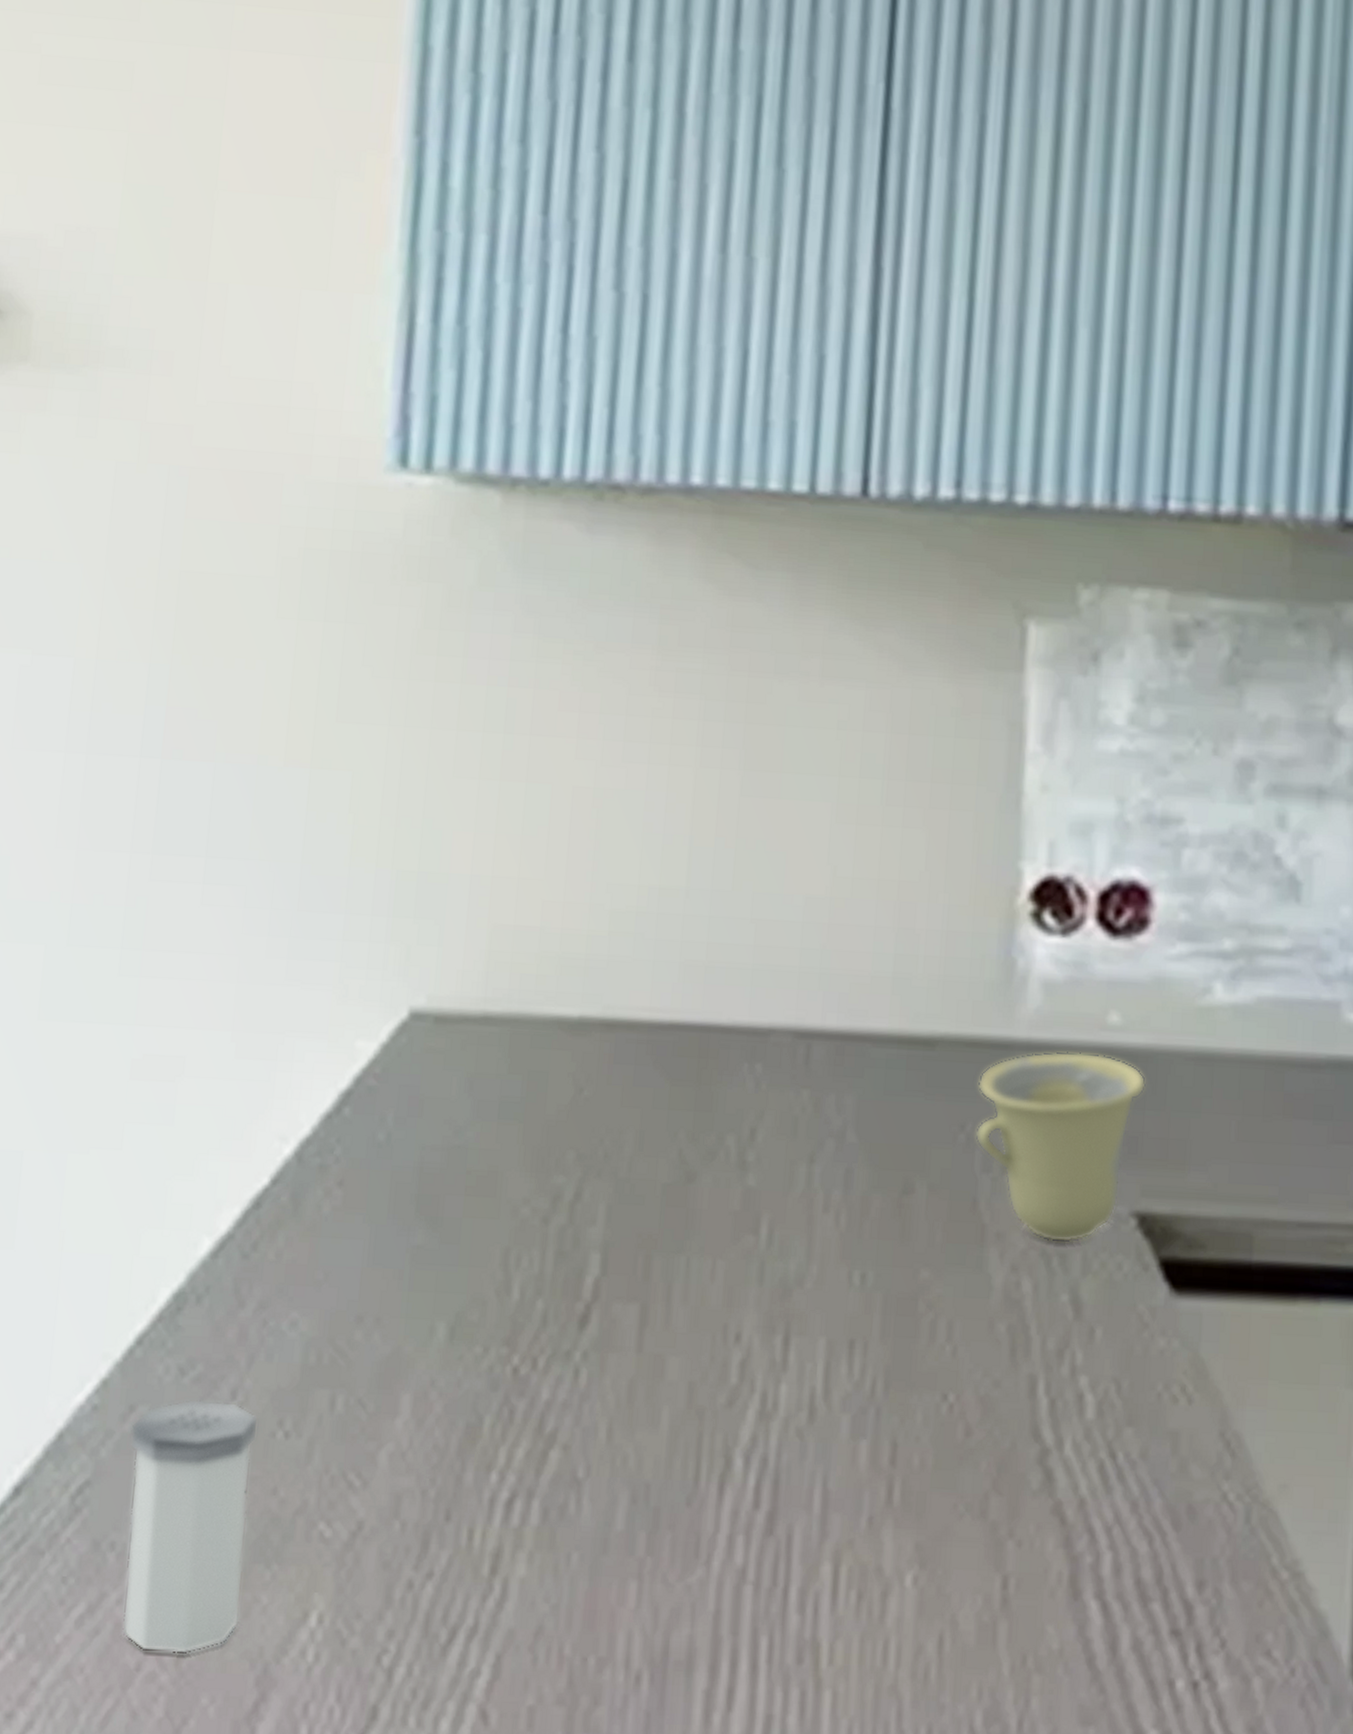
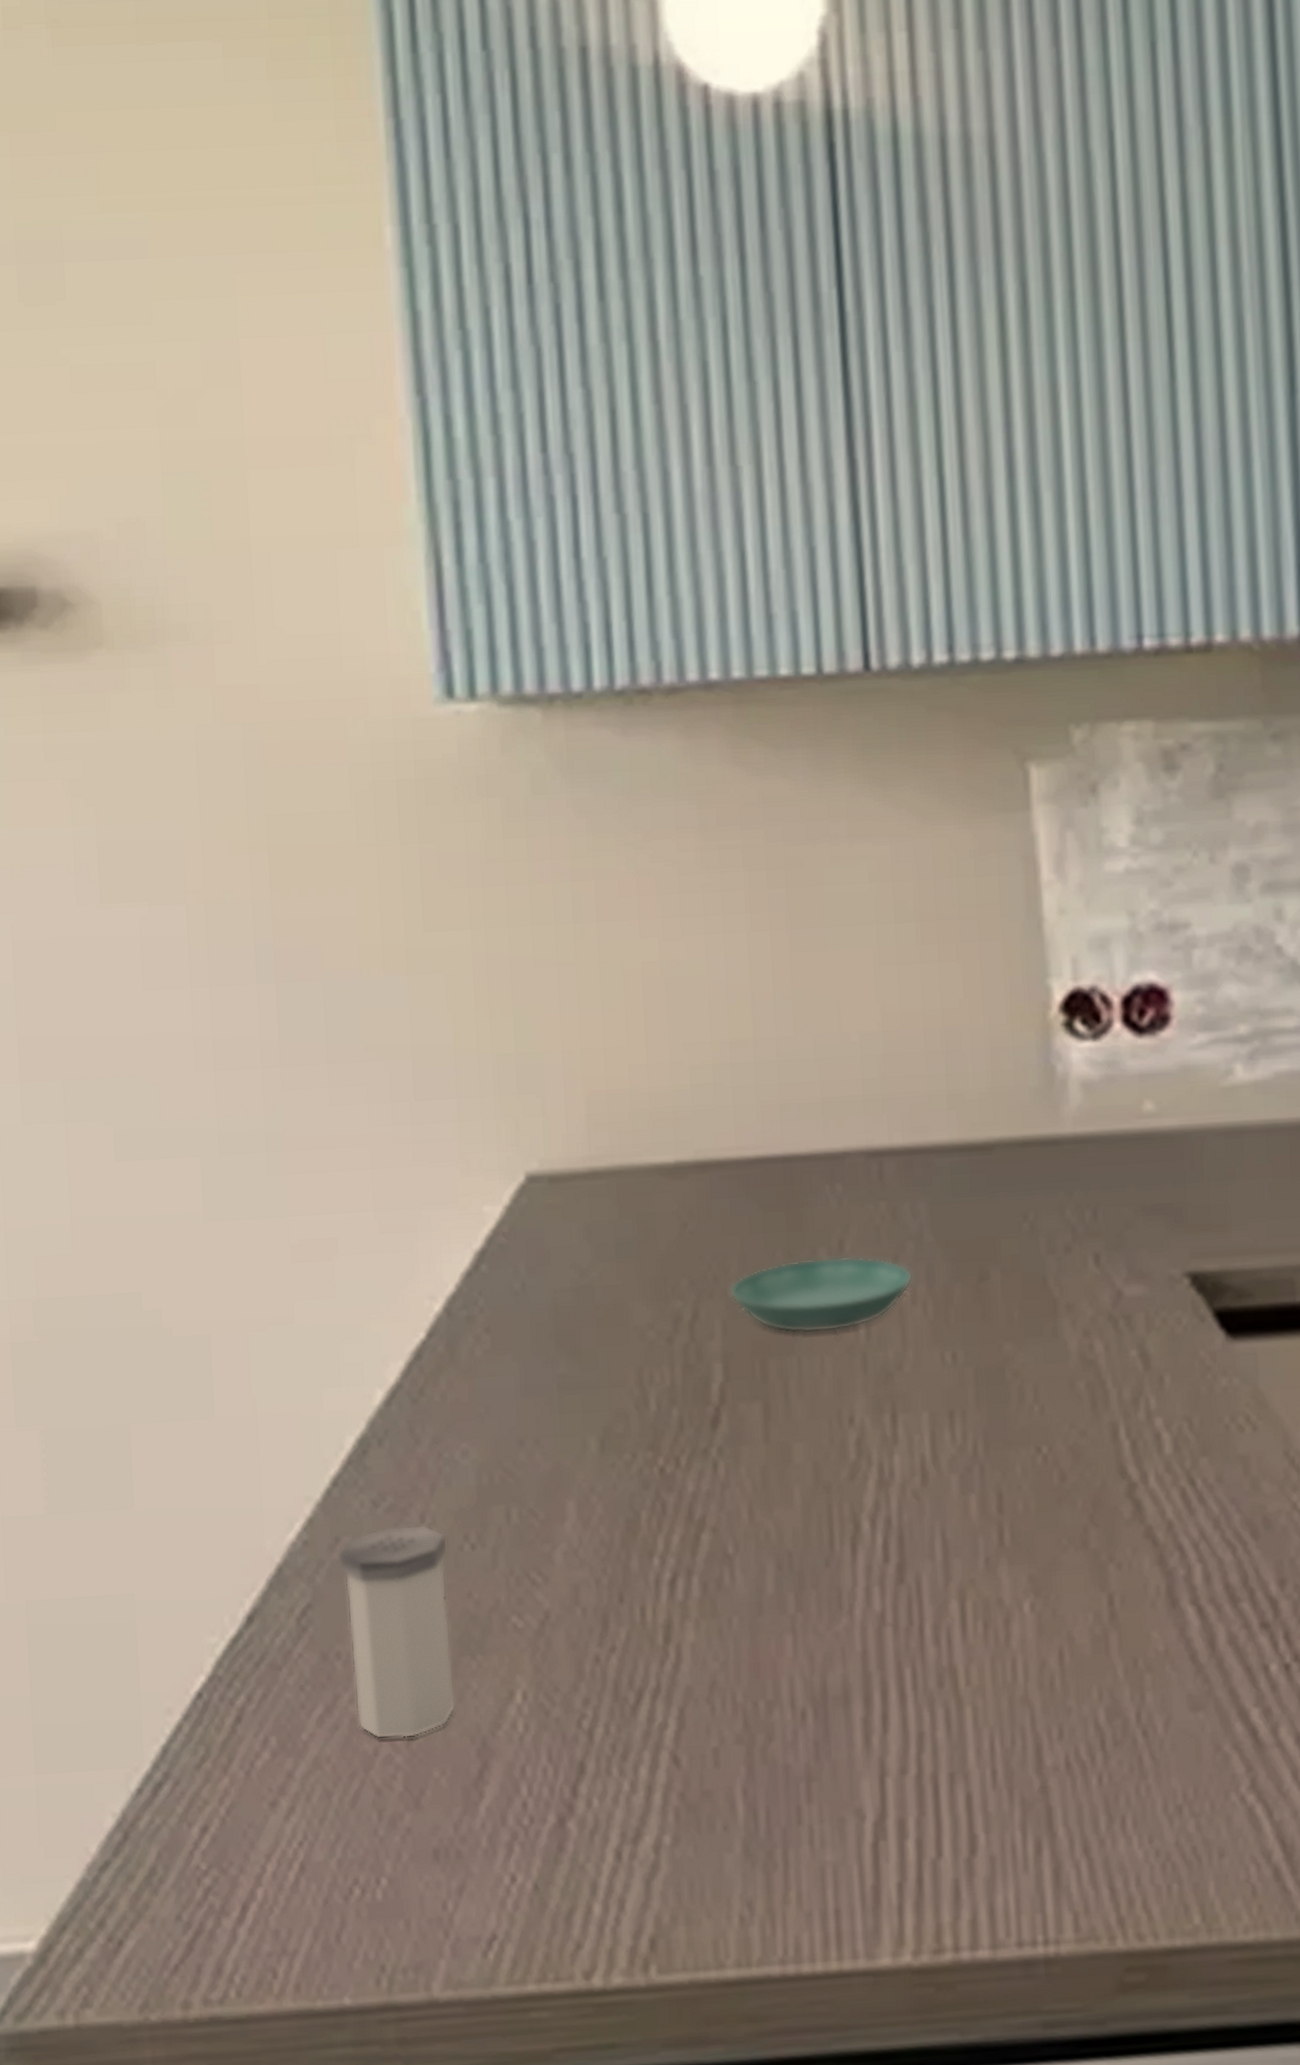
saucer: none [619,1145,829,1232] -> present [728,1256,914,1334]
cup: present [975,1051,1146,1243] -> none [1034,1139,1184,1307]

